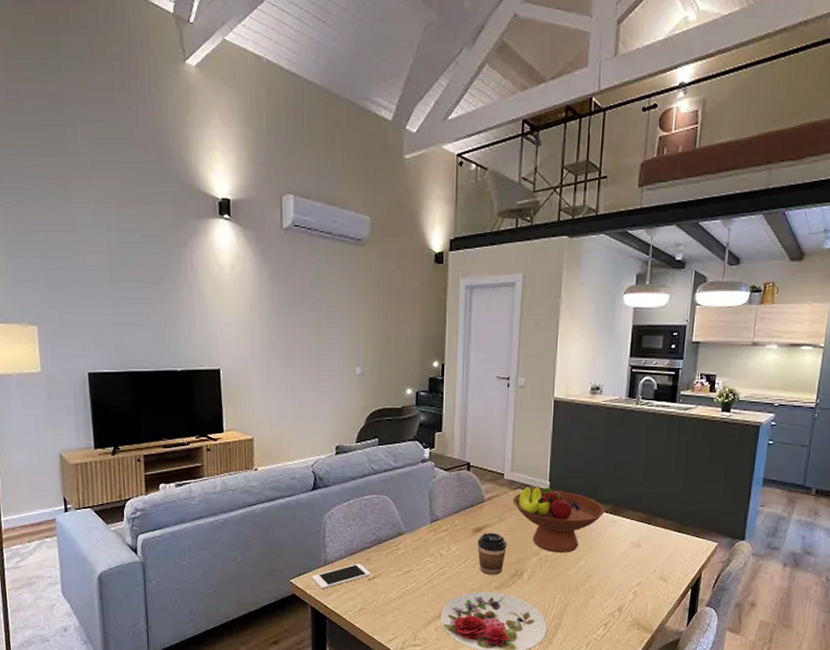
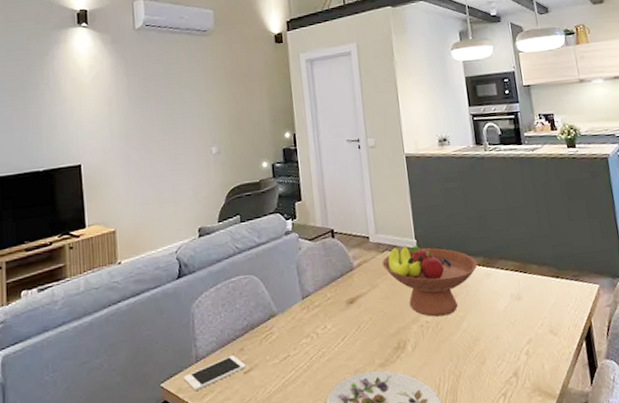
coffee cup: present [477,533,507,575] -> none [353,302,385,351]

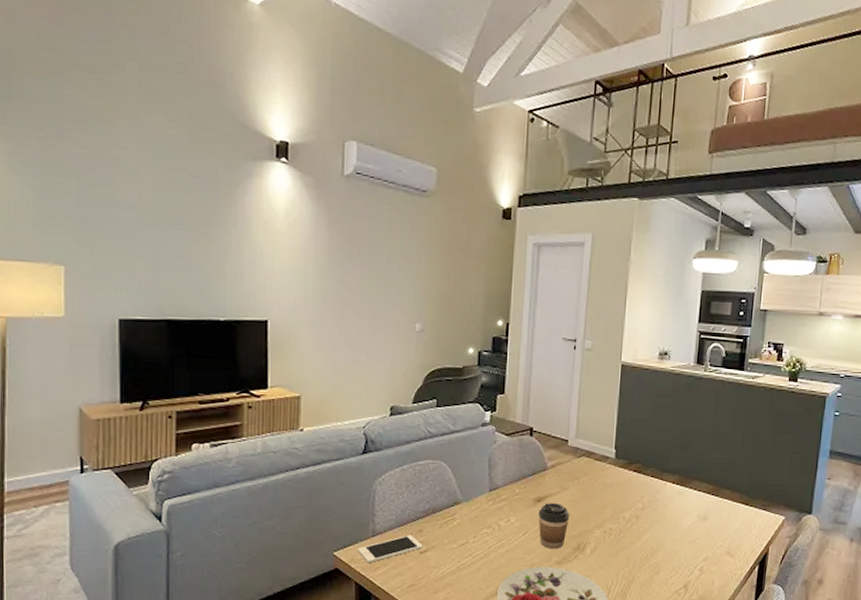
coffee cup: none [353,302,385,351] -> present [538,503,570,549]
fruit bowl: present [382,245,478,317] -> none [576,455,672,526]

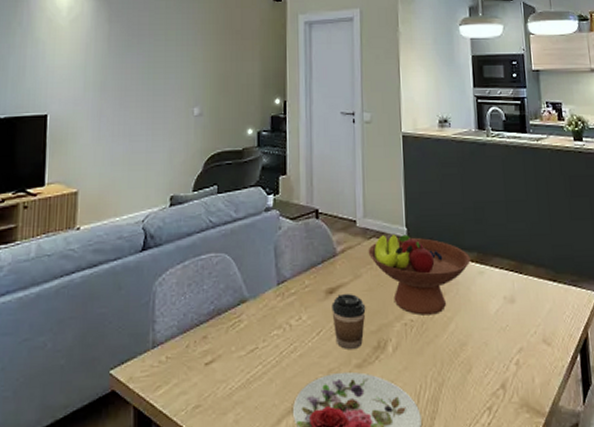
cell phone: present [357,534,423,563] -> none [136,342,208,381]
fruit bowl: none [576,455,672,526] -> present [368,234,471,315]

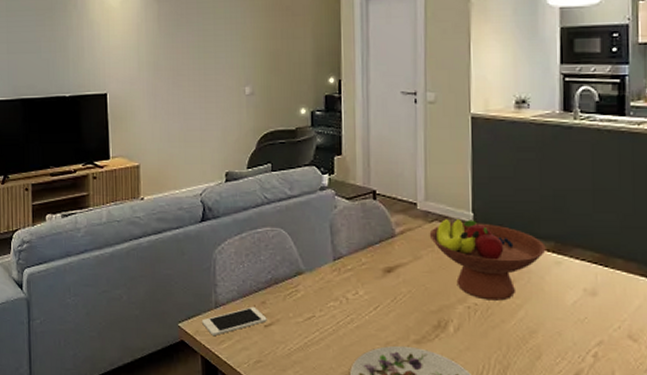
cell phone: none [136,342,208,381] -> present [201,306,267,336]
coffee cup: present [331,294,366,349] -> none [389,274,426,326]

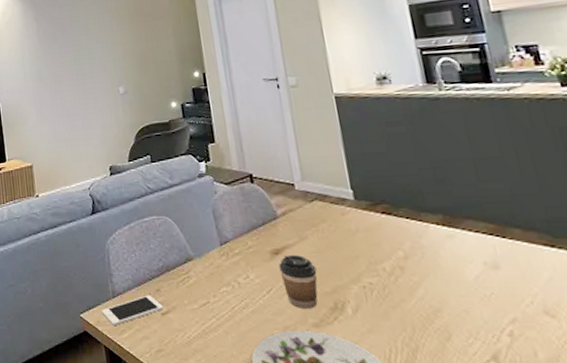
coffee cup: none [389,274,426,326] -> present [278,255,318,308]
fruit bowl: present [429,219,546,301] -> none [311,197,436,279]

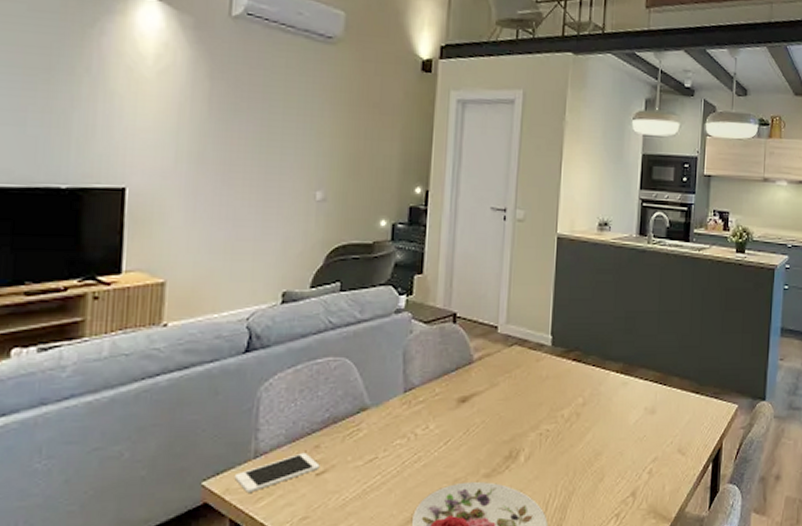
coffee cup: present [278,255,318,308] -> none [462,403,500,459]

